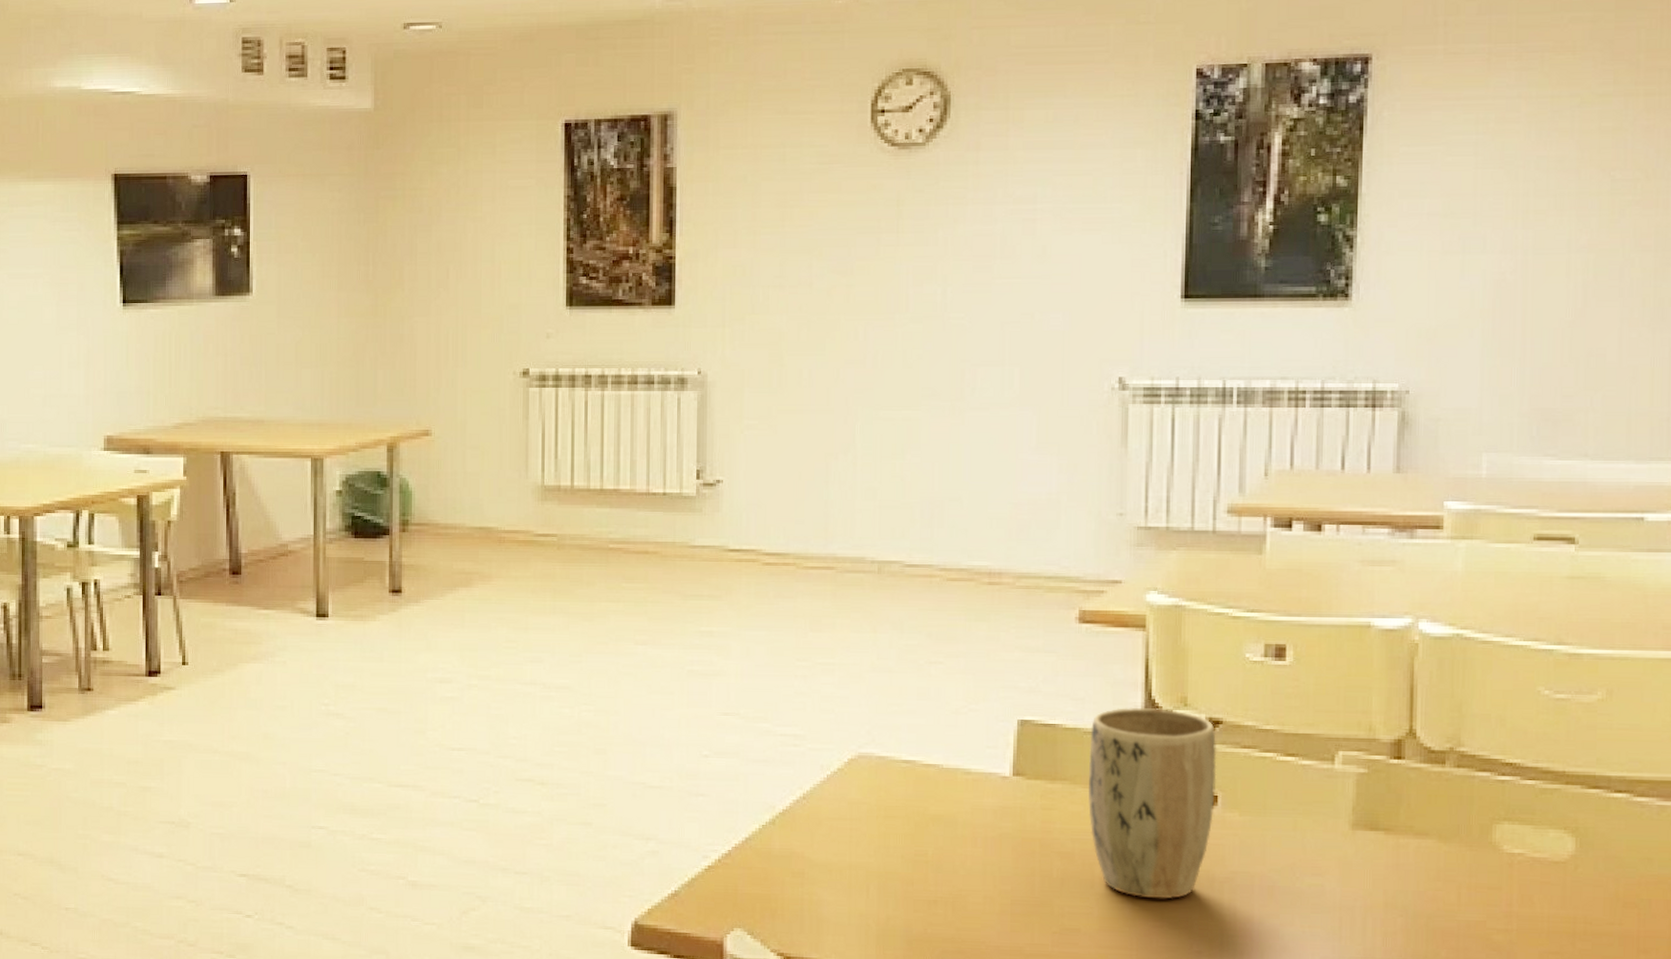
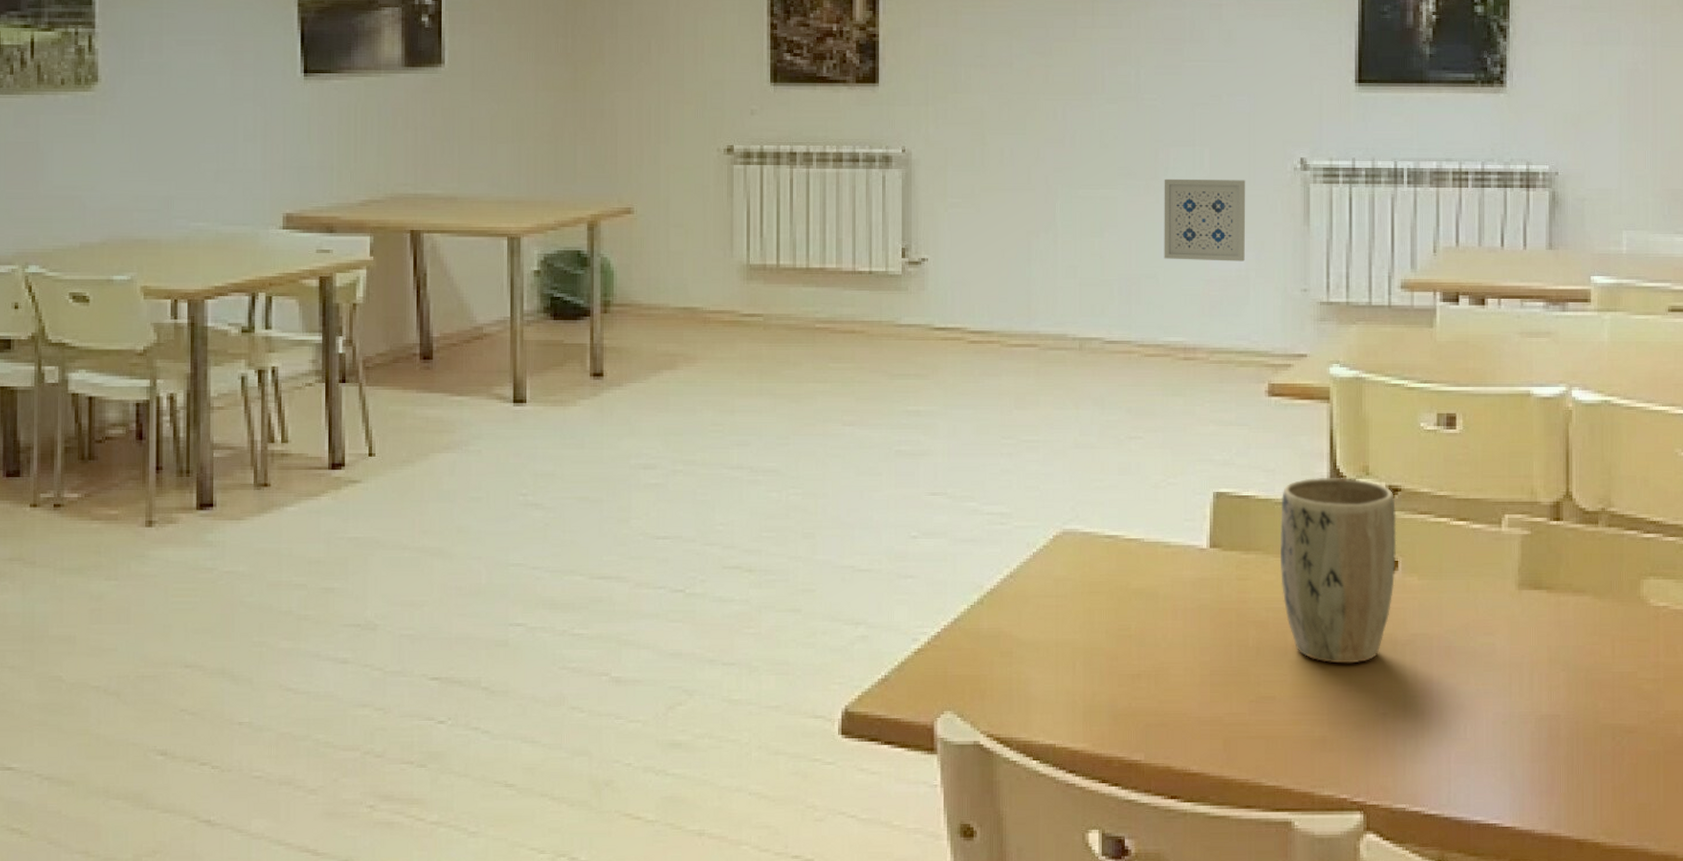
wall art: none [969,399,1059,484] -> present [1164,178,1246,261]

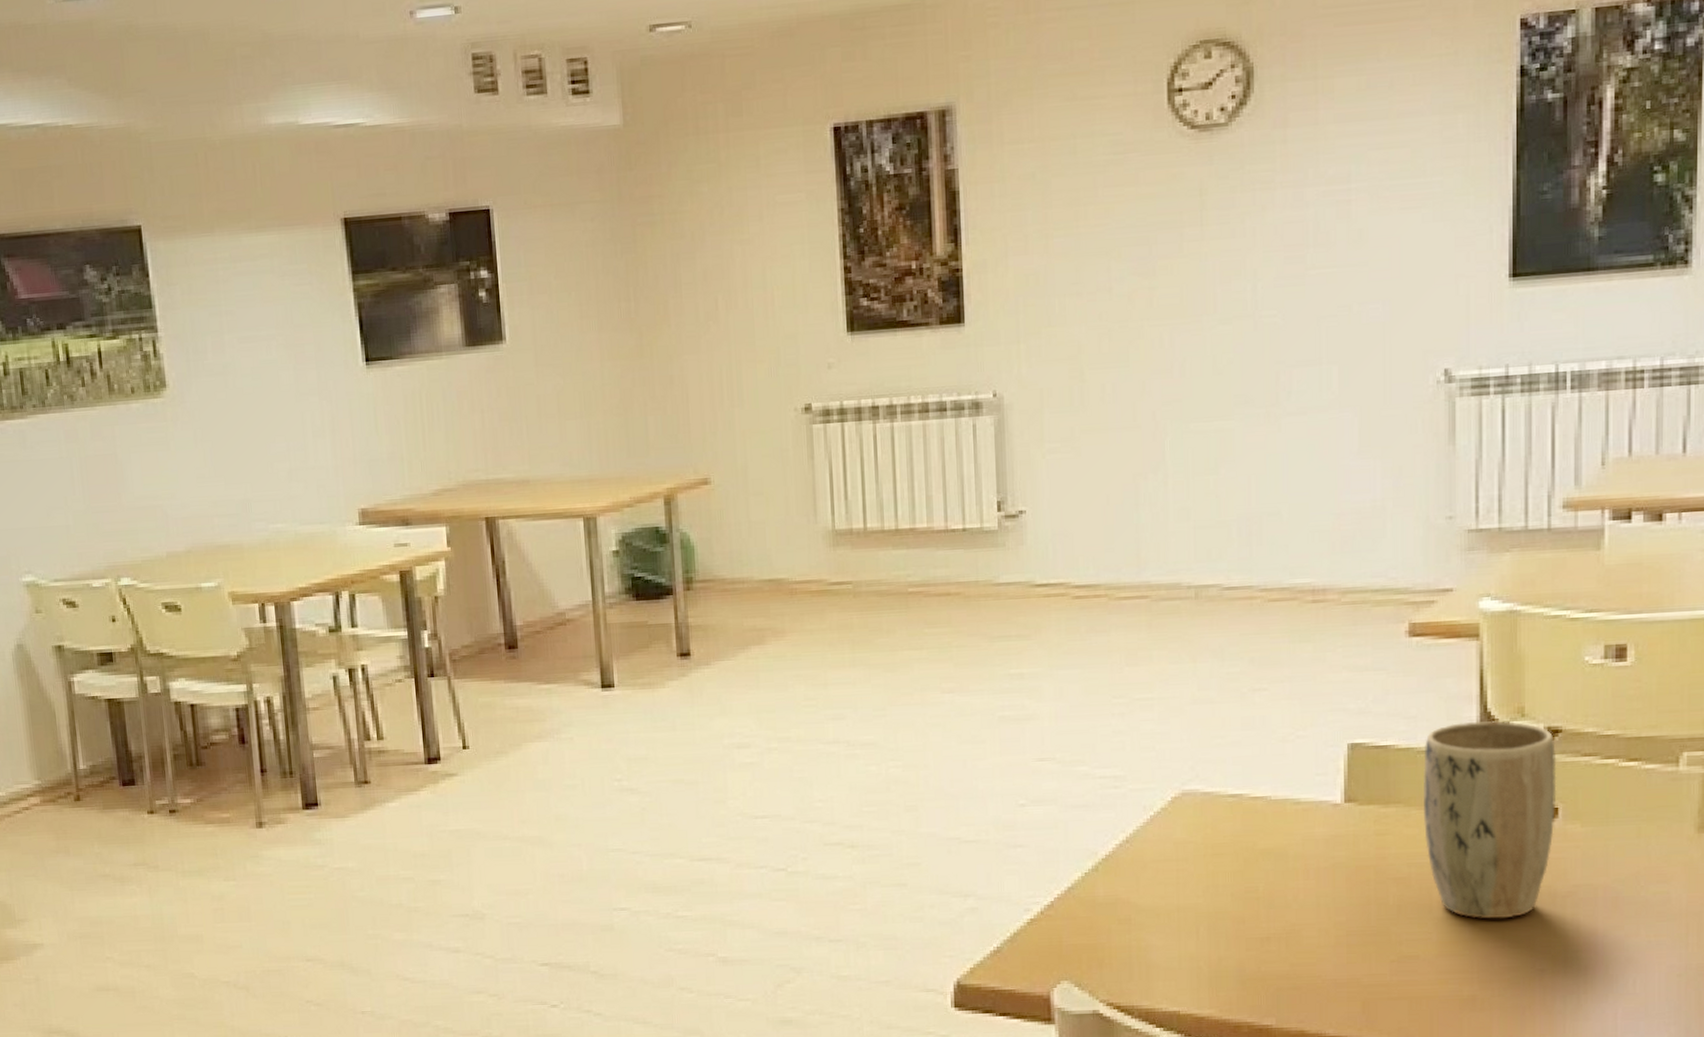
wall art: present [1164,178,1246,261] -> none [1286,399,1381,494]

